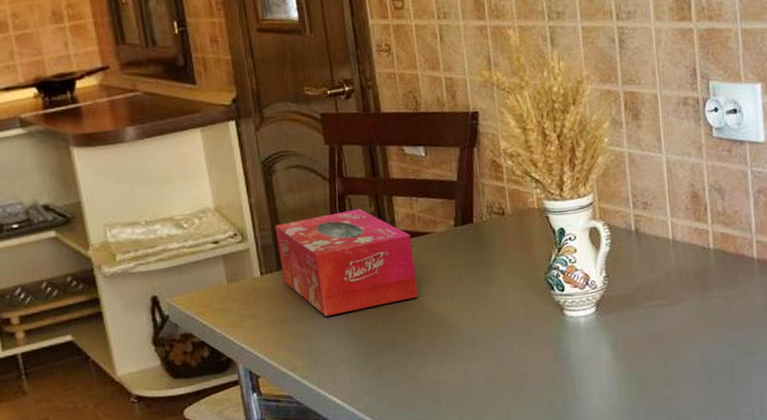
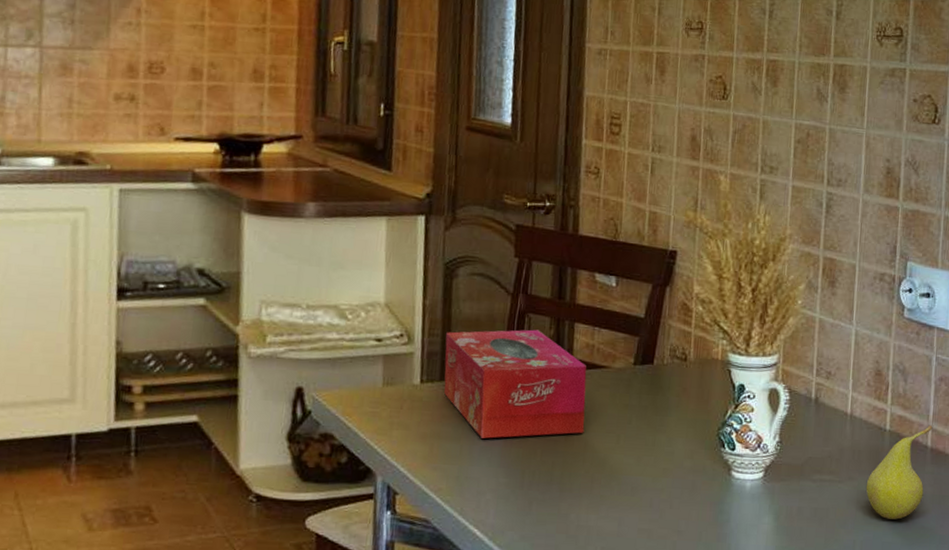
fruit: none [697,237,757,333] -> present [866,425,933,520]

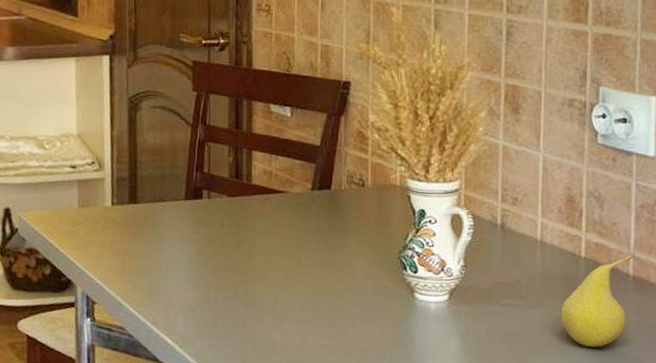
tissue box: present [444,329,587,439] -> none [132,157,266,257]

